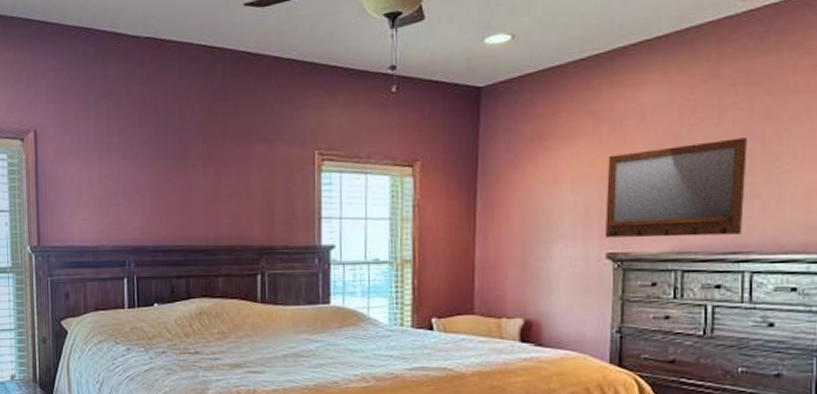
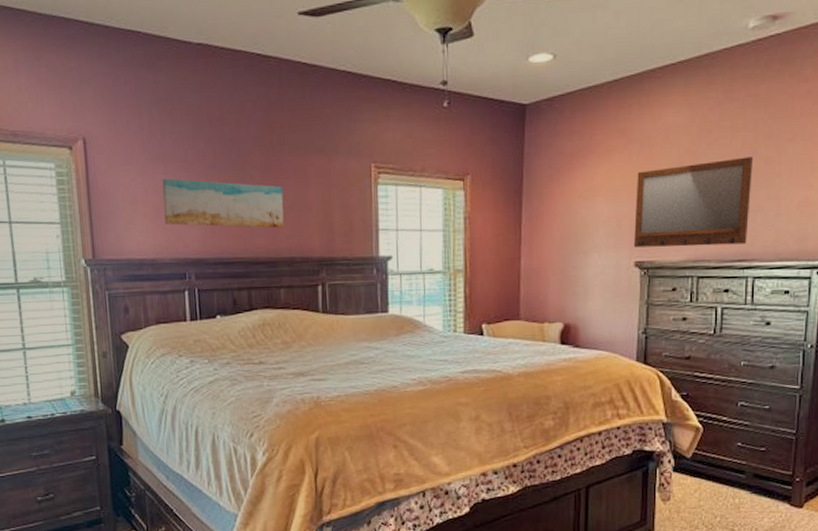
wall art: none [106,167,225,216] -> present [162,178,284,228]

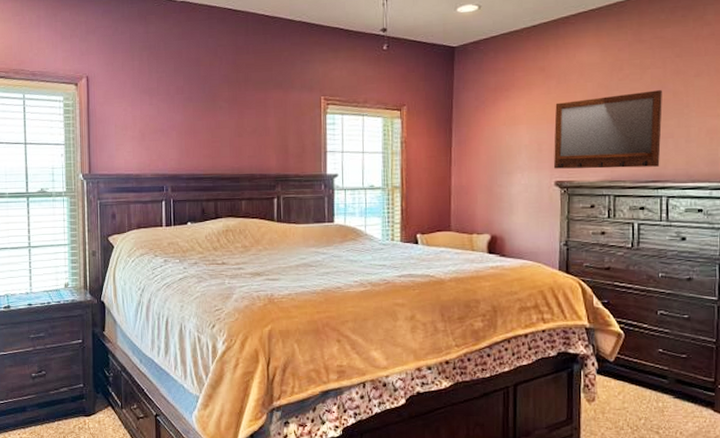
wall art: present [162,178,284,228] -> none [148,109,247,150]

